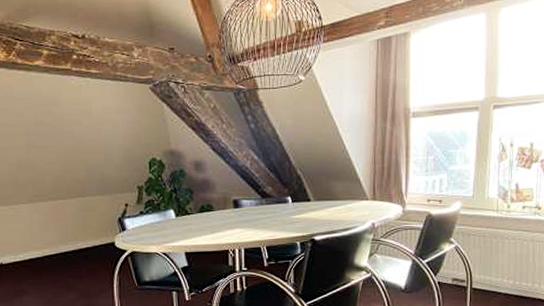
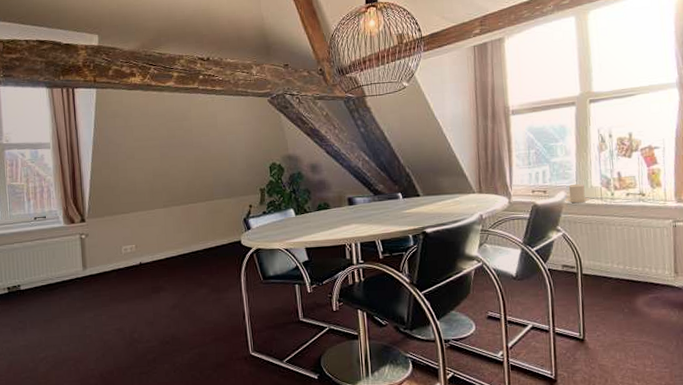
candle: none [460,195,486,215] -> present [565,184,590,204]

